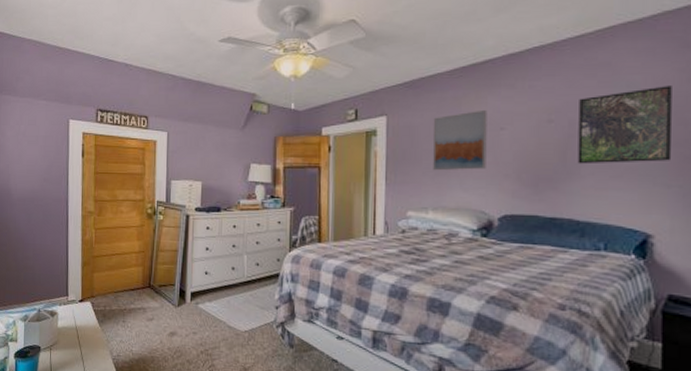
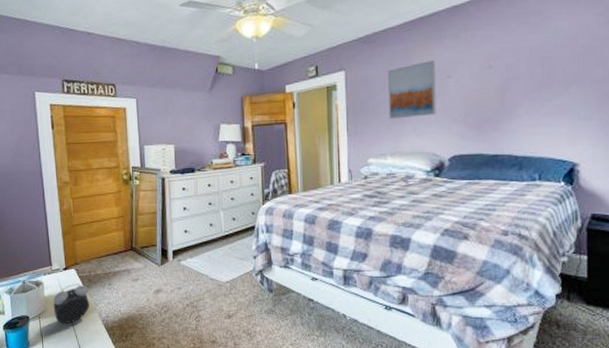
alarm clock: none [65,317,102,359] -> present [53,284,90,323]
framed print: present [577,86,672,165] -> none [514,29,593,105]

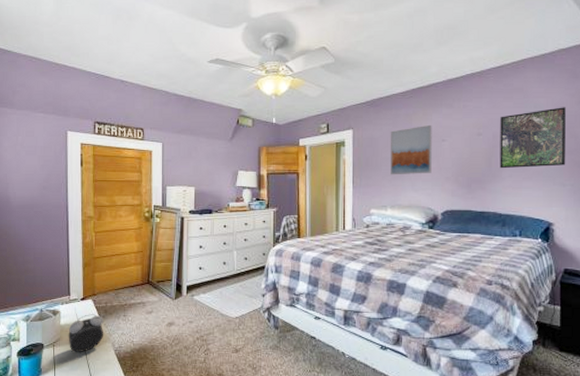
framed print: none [514,29,593,105] -> present [500,107,566,169]

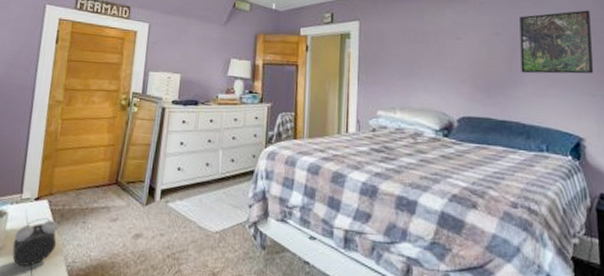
wall art: present [390,124,432,175] -> none [399,20,446,74]

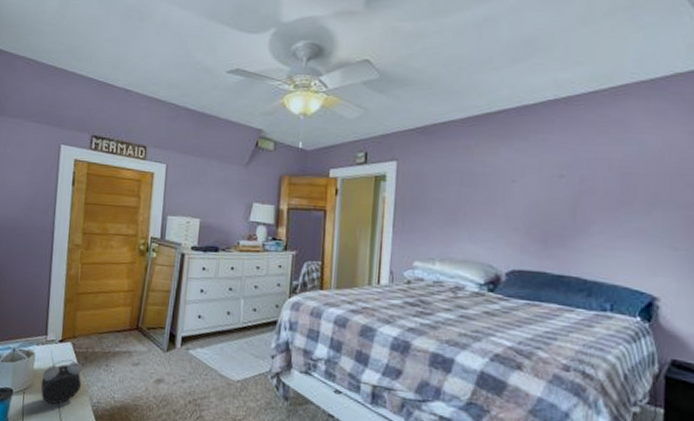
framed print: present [520,10,594,74] -> none [587,147,682,224]

